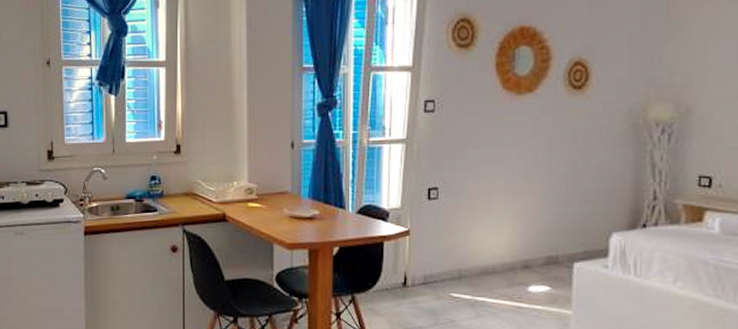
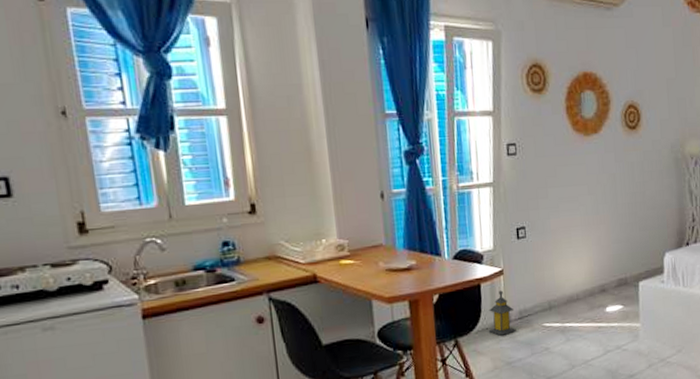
lantern: none [388,251,419,299] -> present [488,290,515,336]

